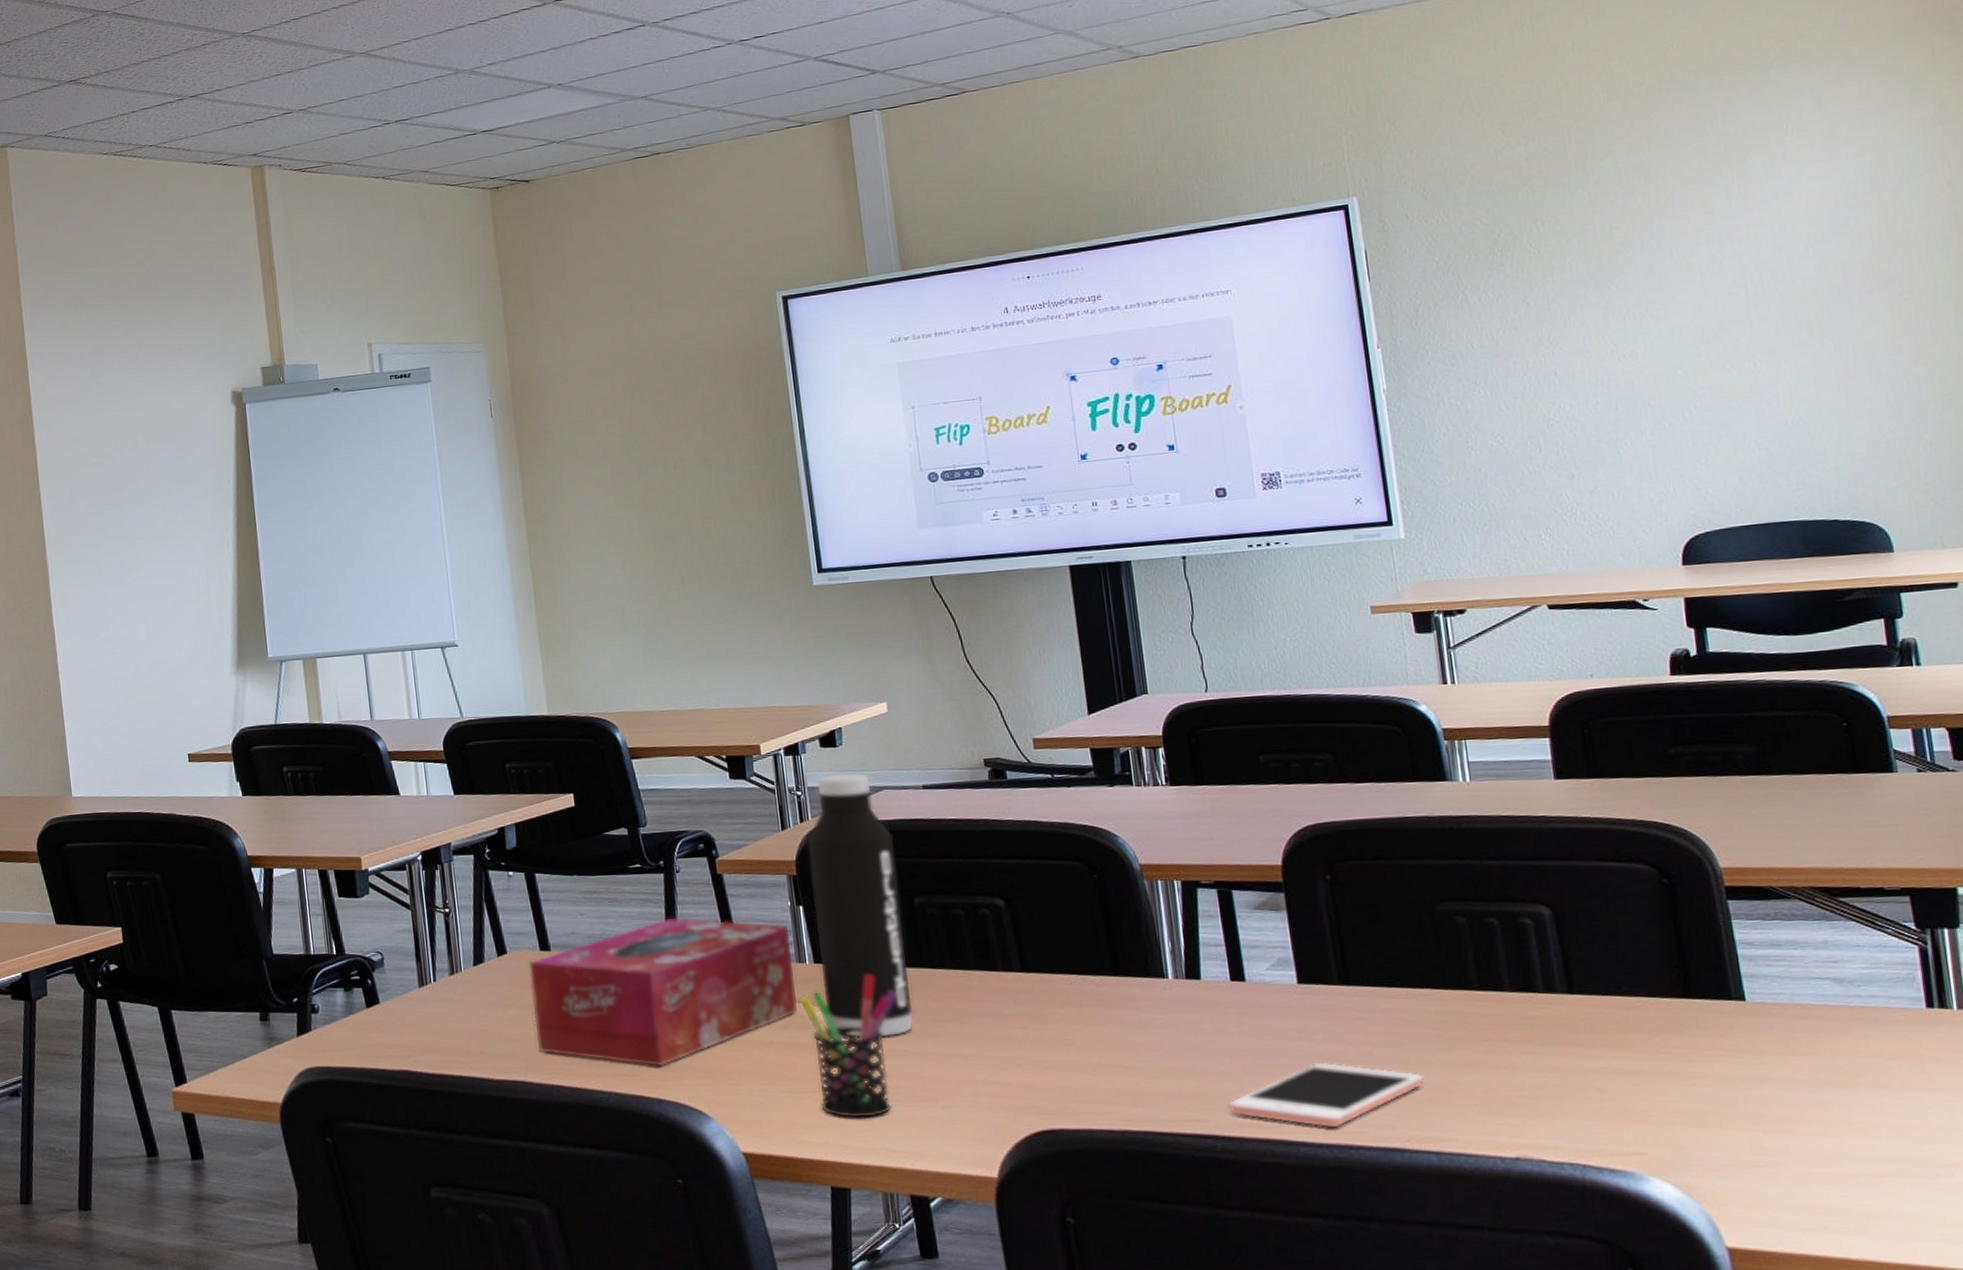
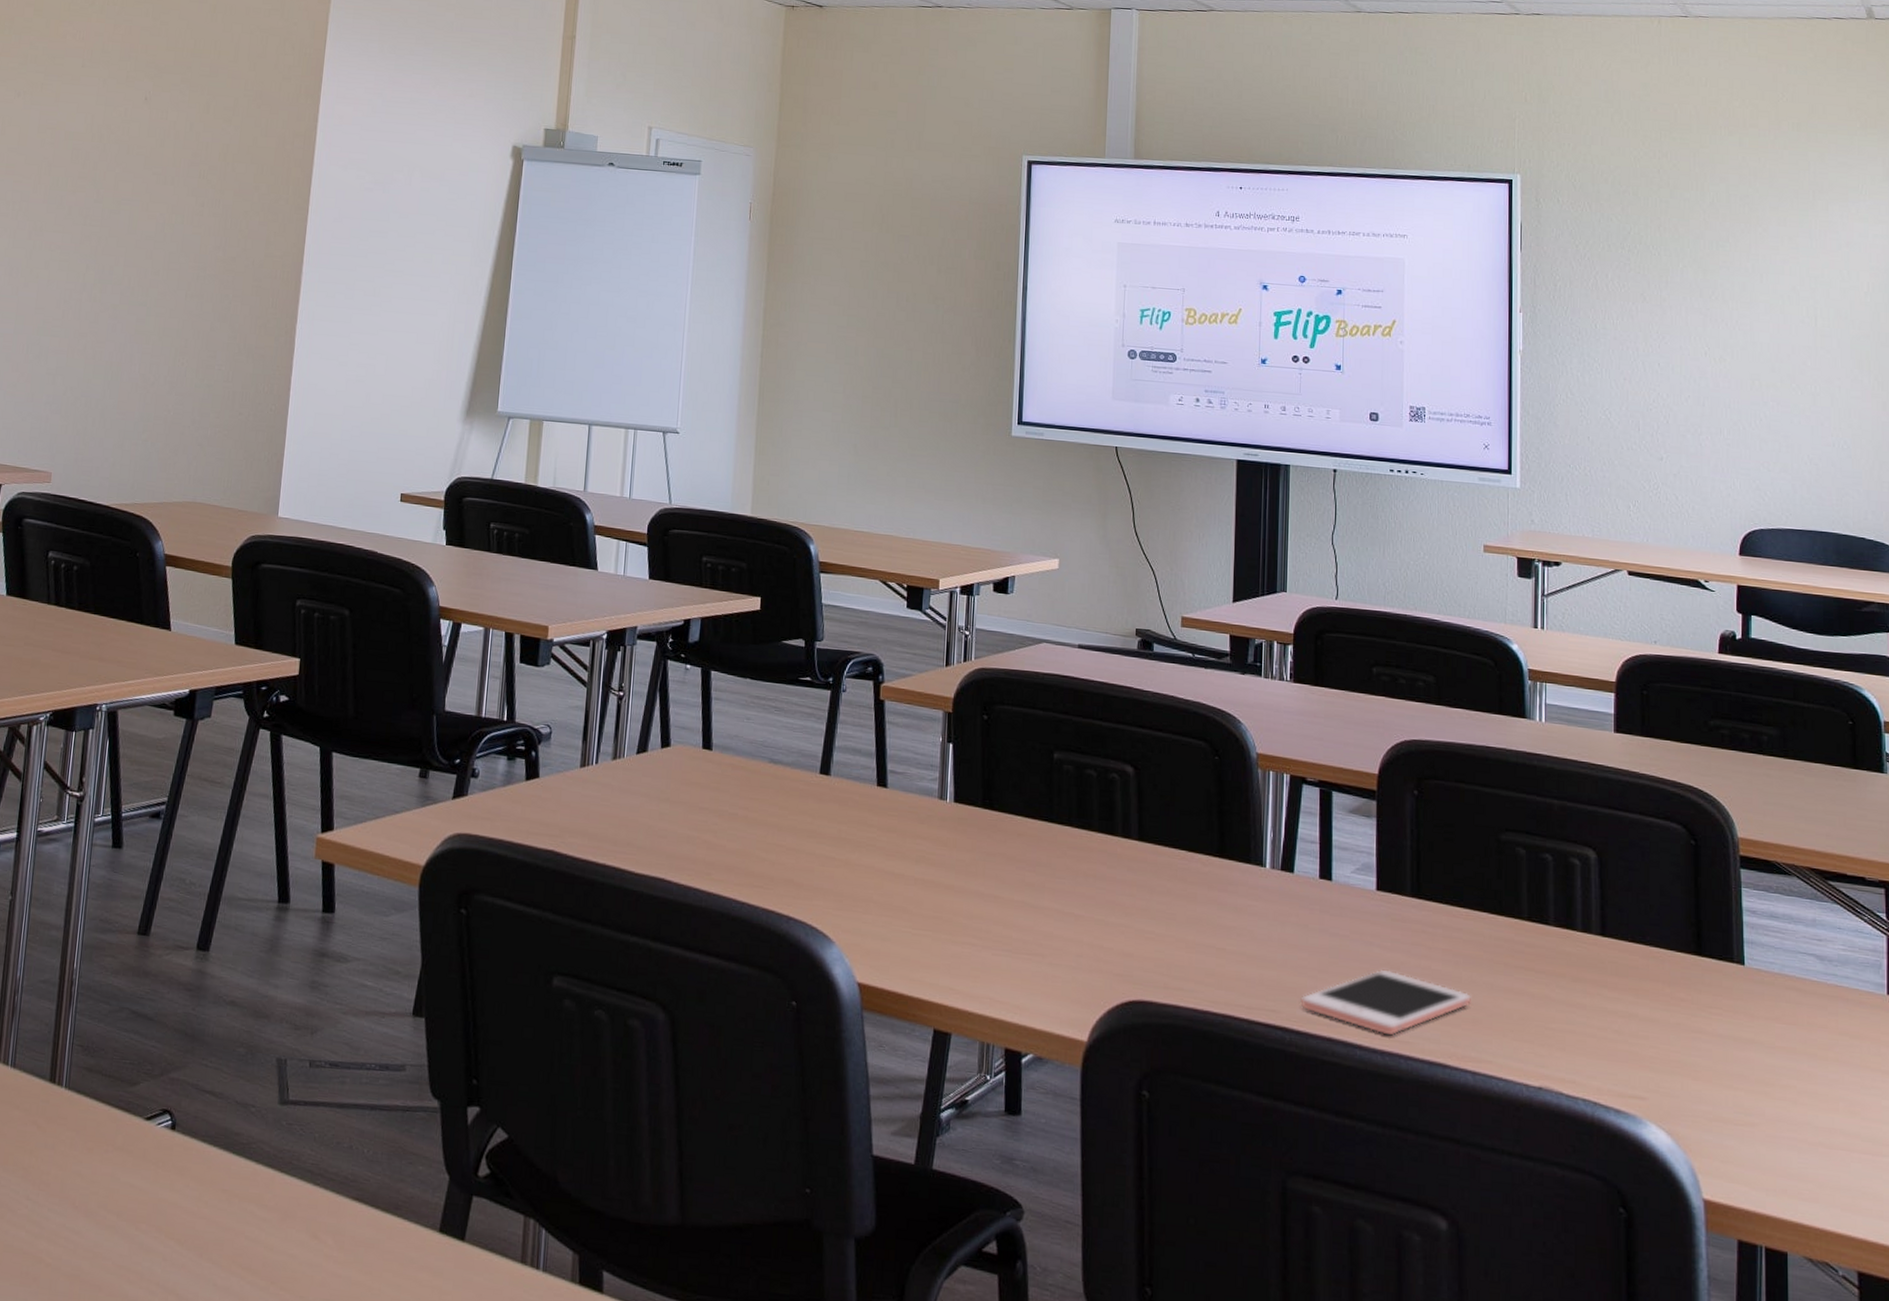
tissue box: present [529,917,799,1067] -> none [684,735,937,884]
pen holder: present [799,975,897,1118] -> none [934,821,1024,965]
water bottle: present [807,773,914,1038] -> none [957,619,1044,886]

